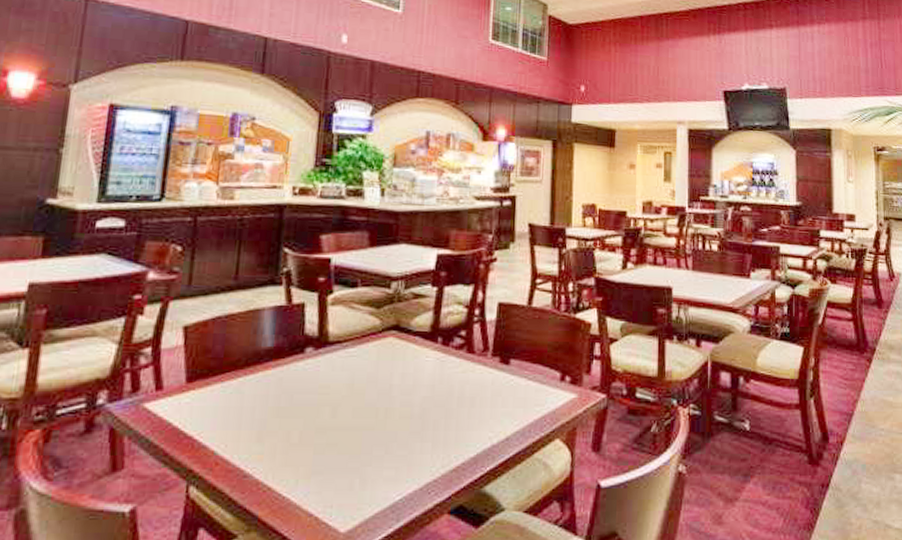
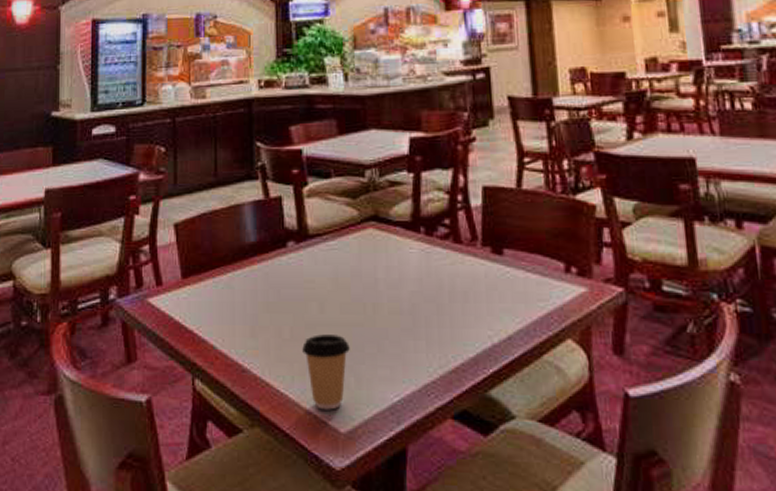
coffee cup: none [310,438,358,511] -> present [302,334,350,410]

